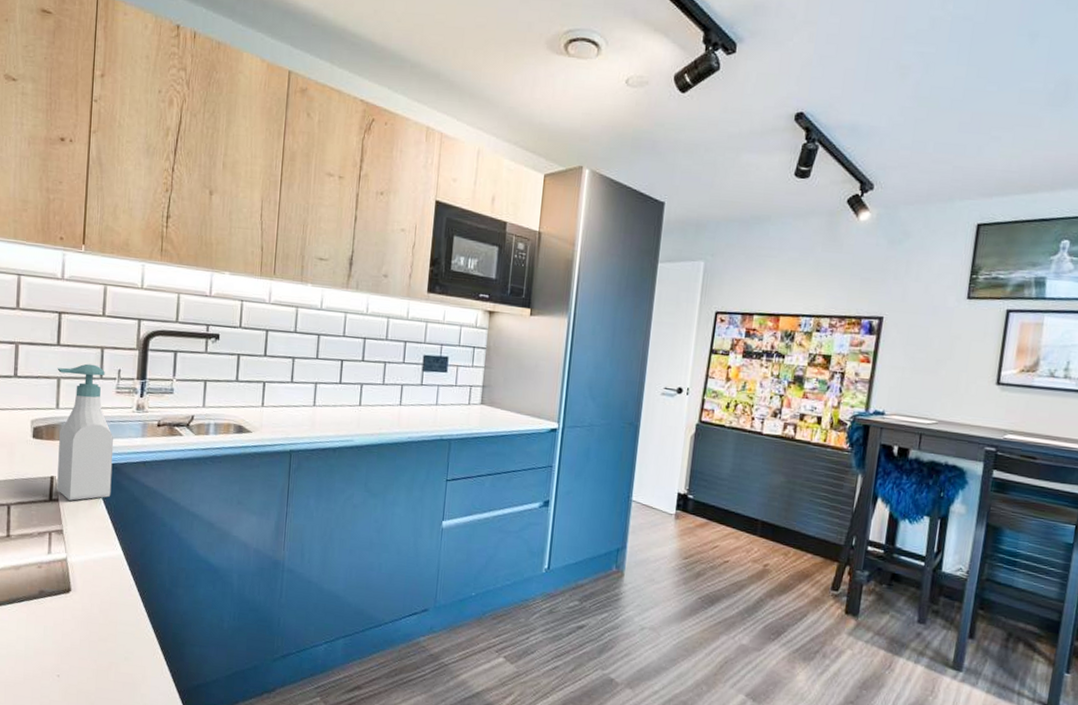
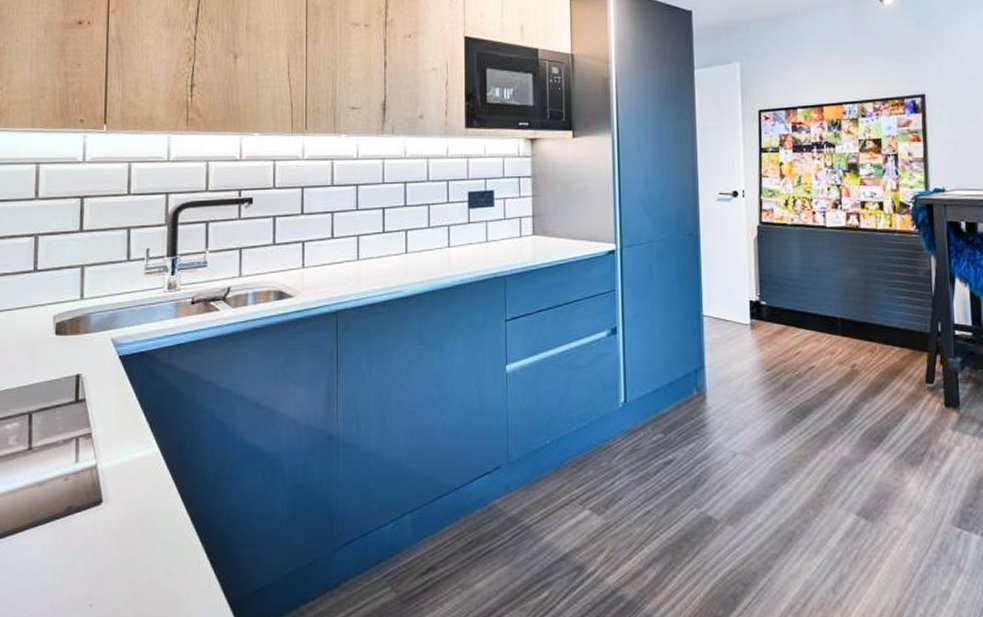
soap bottle: present [57,363,114,501] -> none [80,247,145,399]

